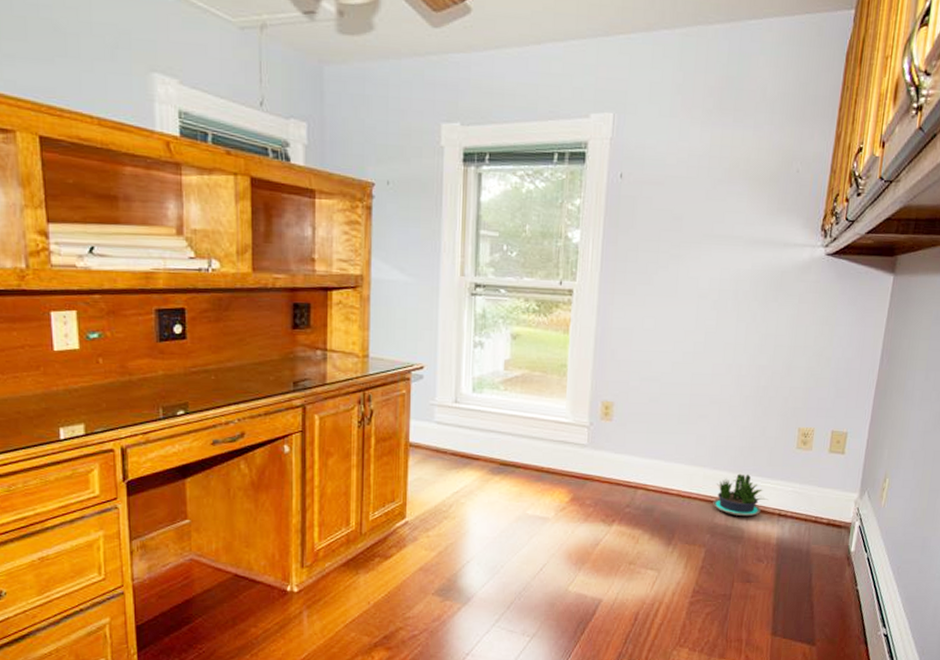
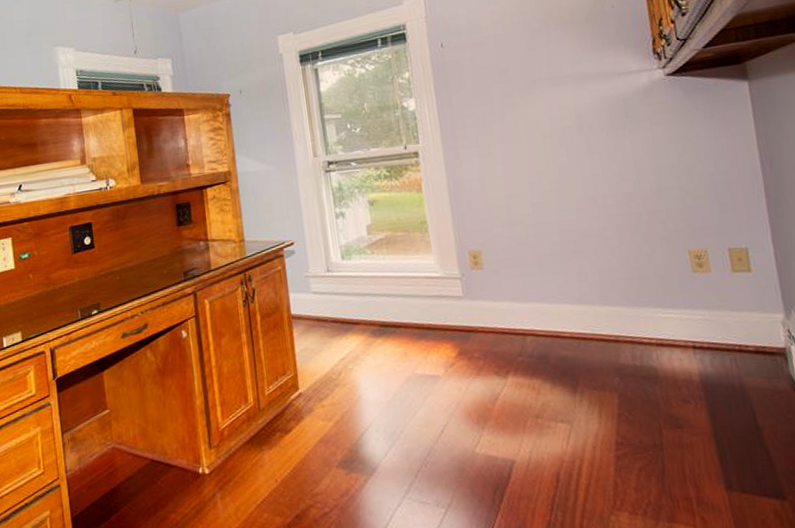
potted plant: present [713,474,768,517] -> none [610,306,675,354]

